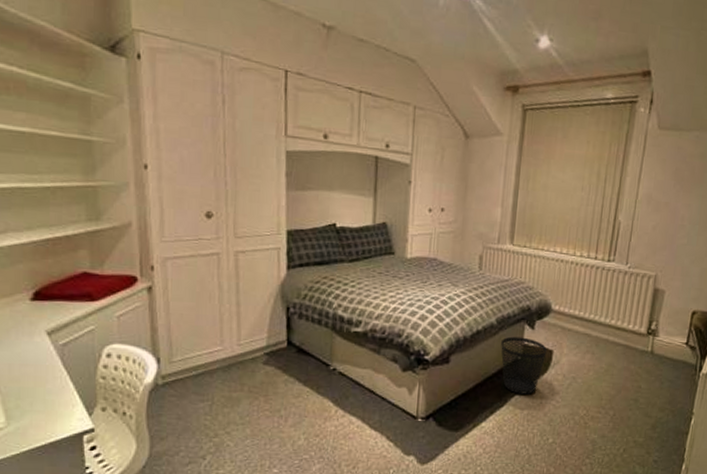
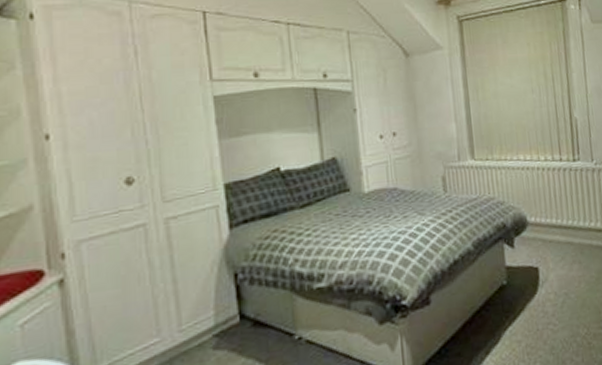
wastebasket: present [501,336,547,394] -> none [482,258,533,325]

